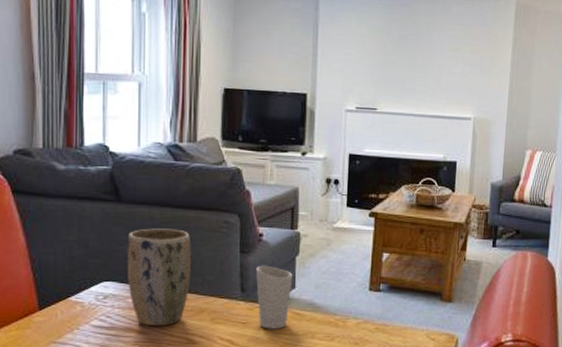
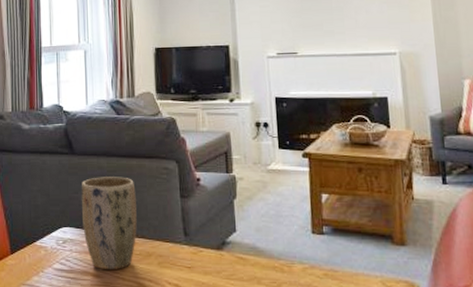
cup: present [255,265,293,329] -> none [196,209,233,274]

